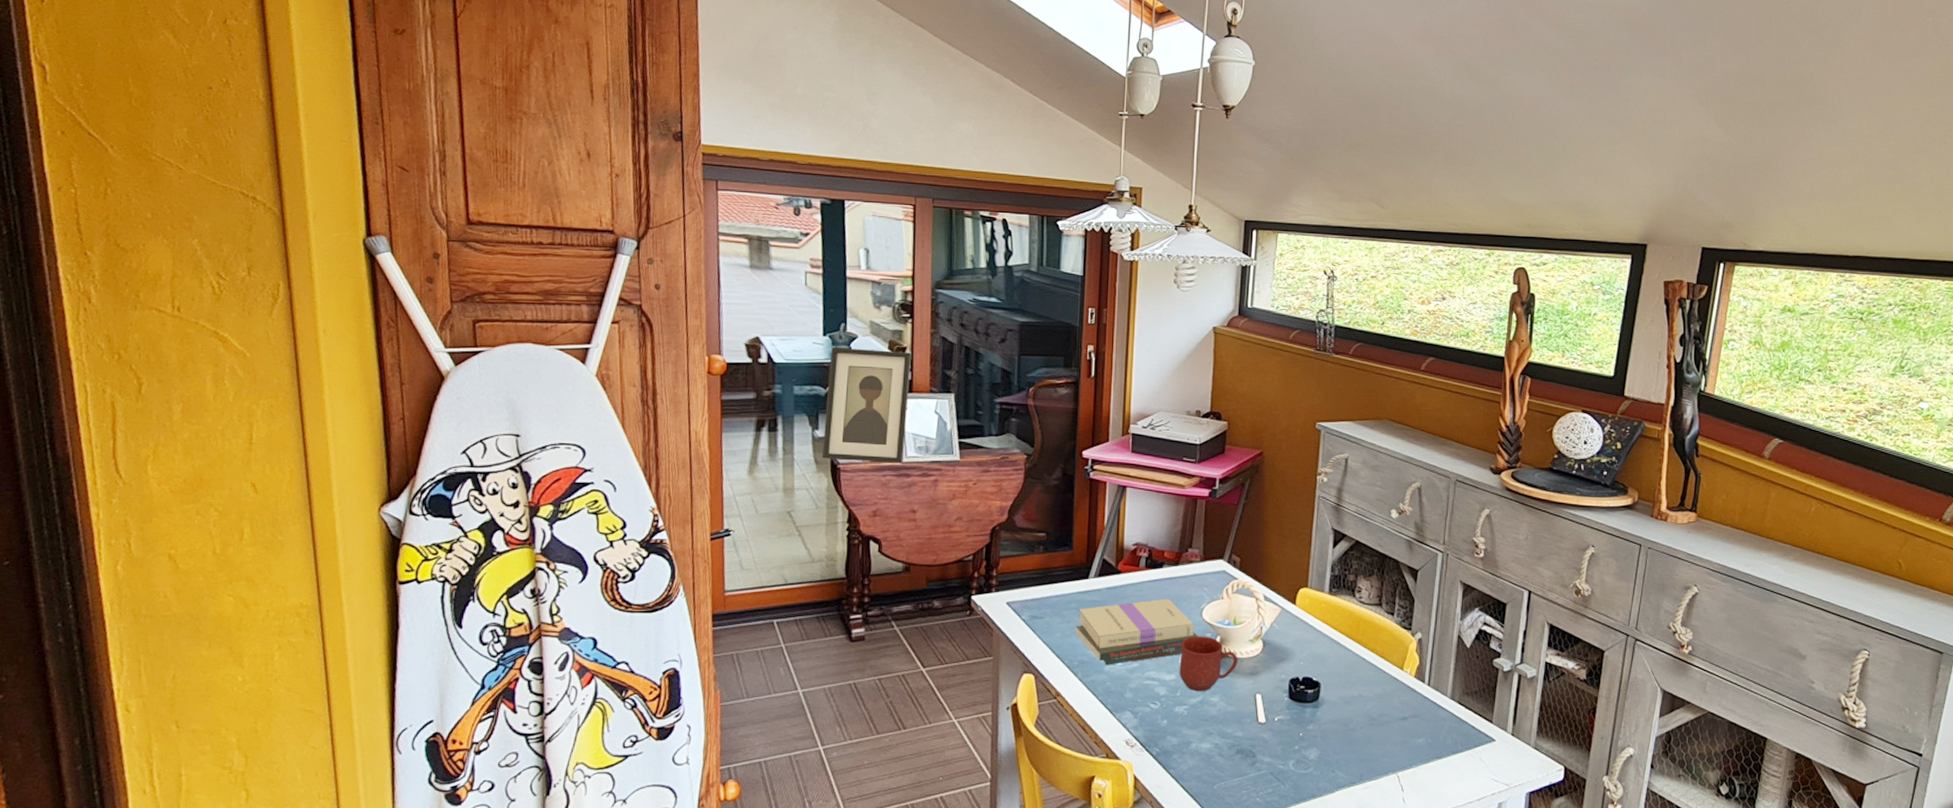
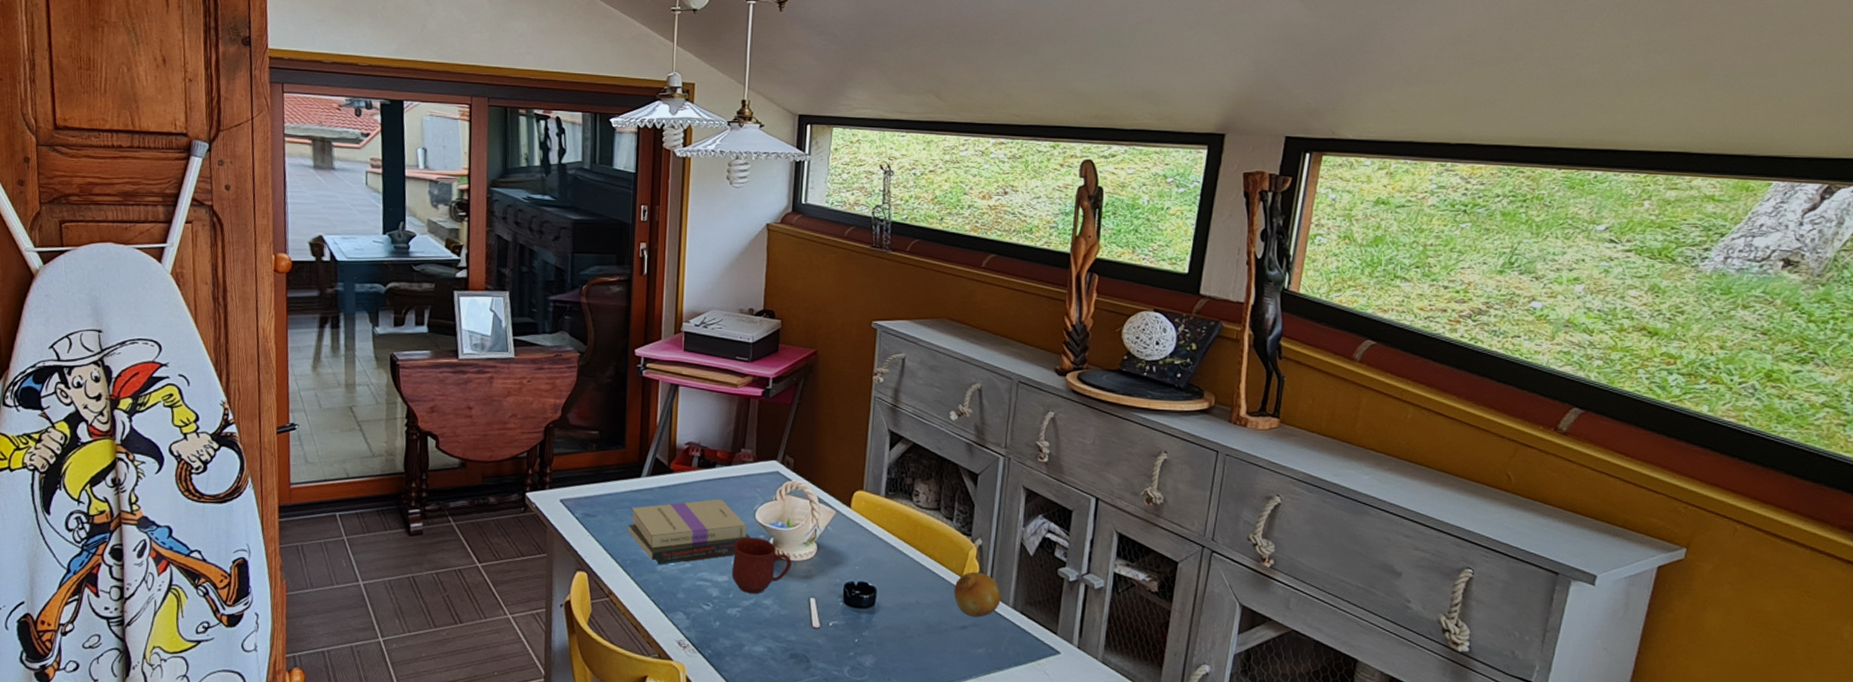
picture frame: present [821,347,912,464] -> none [381,245,468,360]
fruit: none [1395,664,1439,709] -> present [954,571,1001,618]

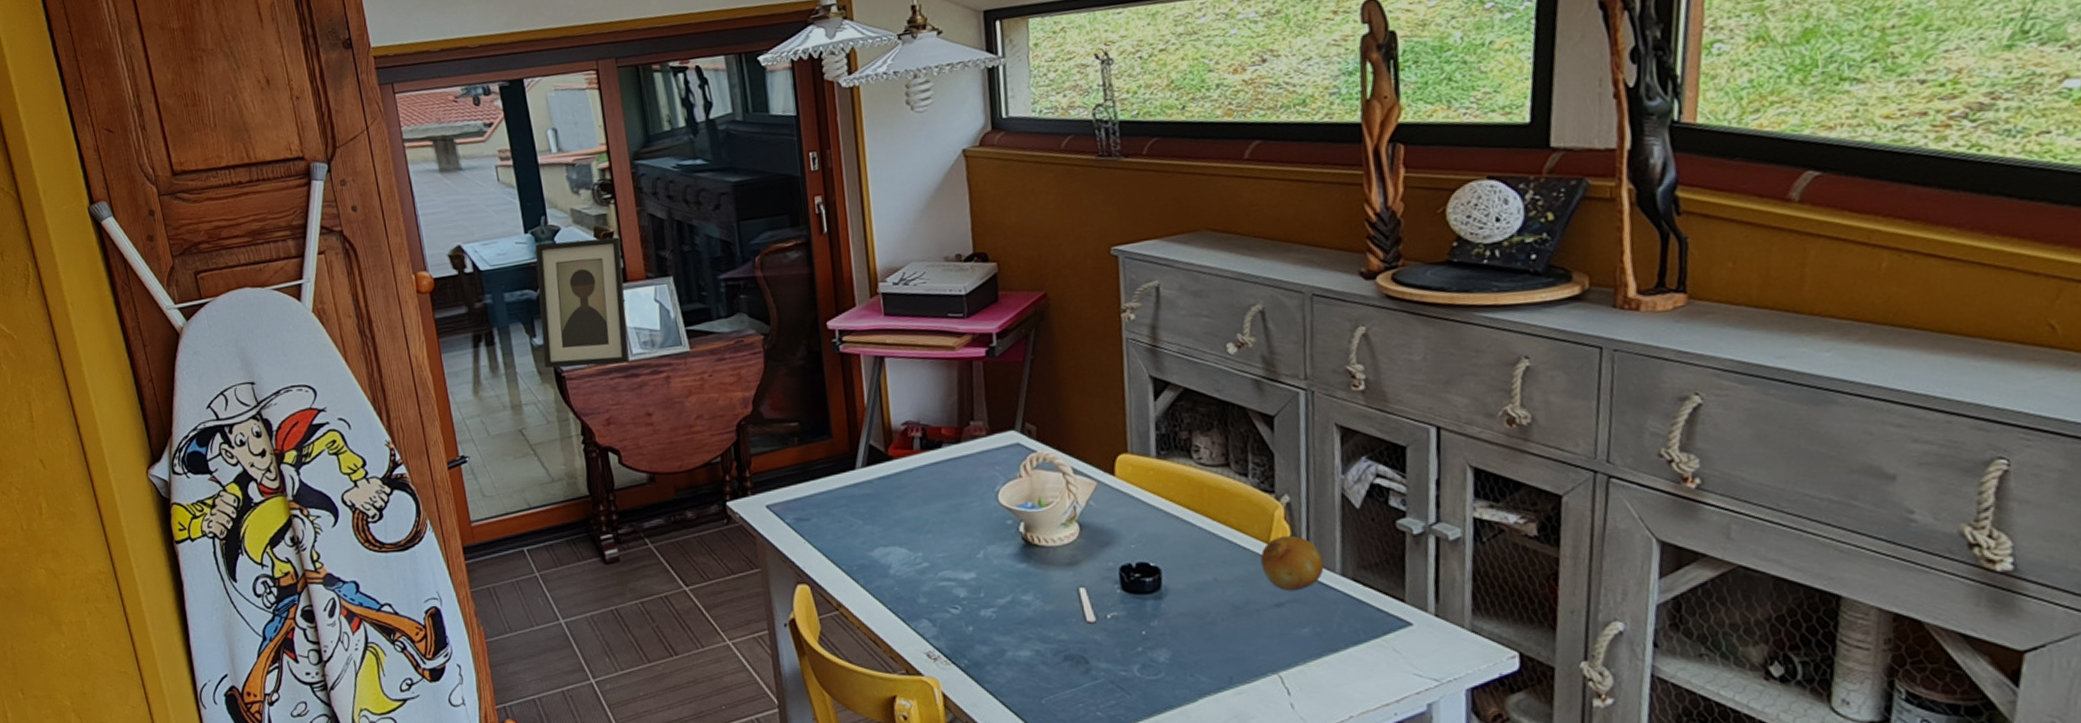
picture frame: none [381,245,468,360] -> present [535,237,630,369]
books: present [628,498,751,565] -> none [848,483,997,568]
mug: present [731,537,792,594] -> none [977,523,1051,591]

